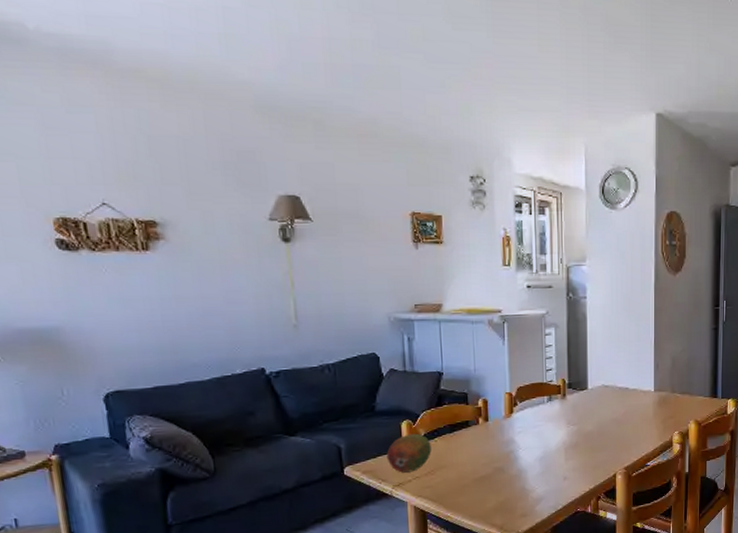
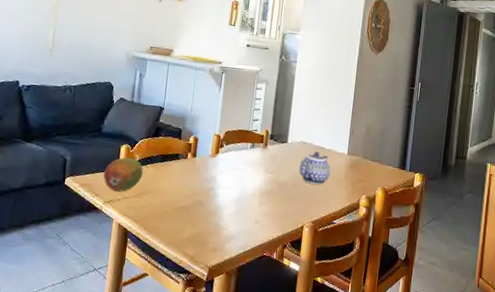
teapot: none [603,393,638,429] -> present [299,151,331,185]

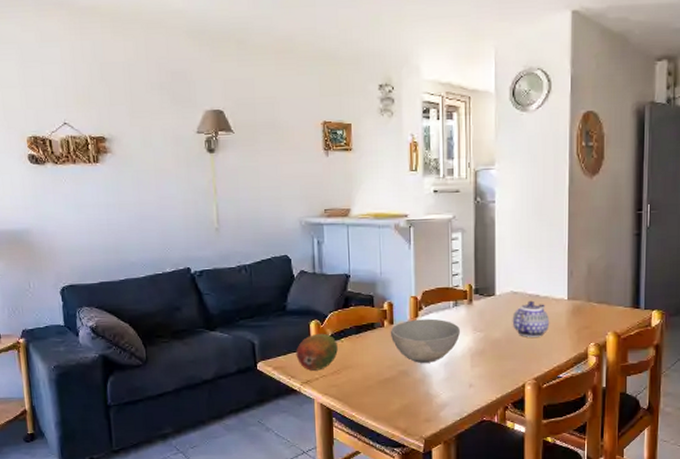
bowl: none [191,155,254,197] -> present [390,319,460,363]

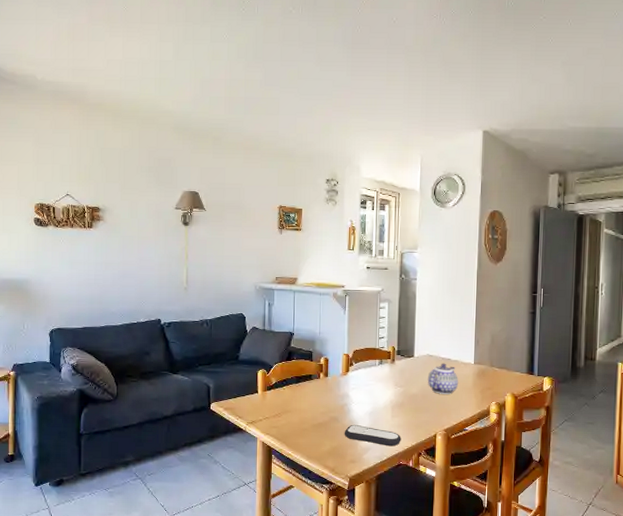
fruit: present [296,333,338,371] -> none [244,381,280,413]
bowl: present [390,319,460,363] -> none [324,373,383,411]
remote control: none [416,377,484,401] -> present [344,424,401,447]

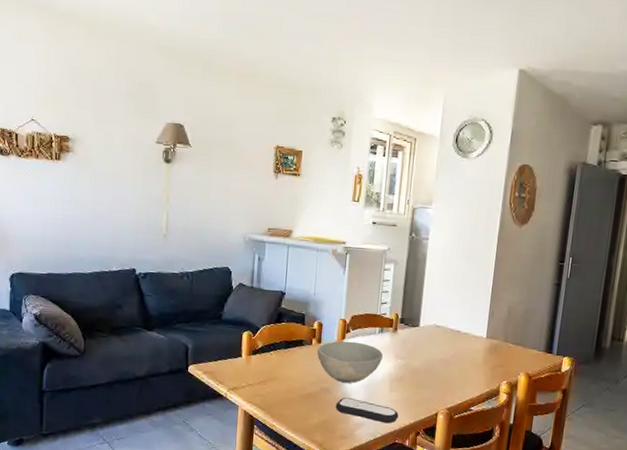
bowl: none [324,373,383,411] -> present [316,341,383,383]
teapot: present [427,363,459,394] -> none [432,335,468,370]

